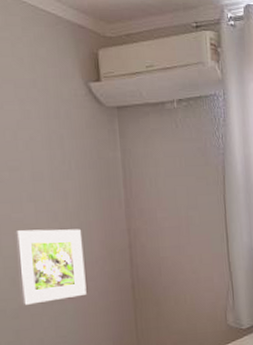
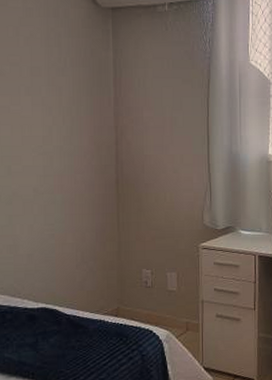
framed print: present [14,229,87,305] -> none [12,122,74,192]

